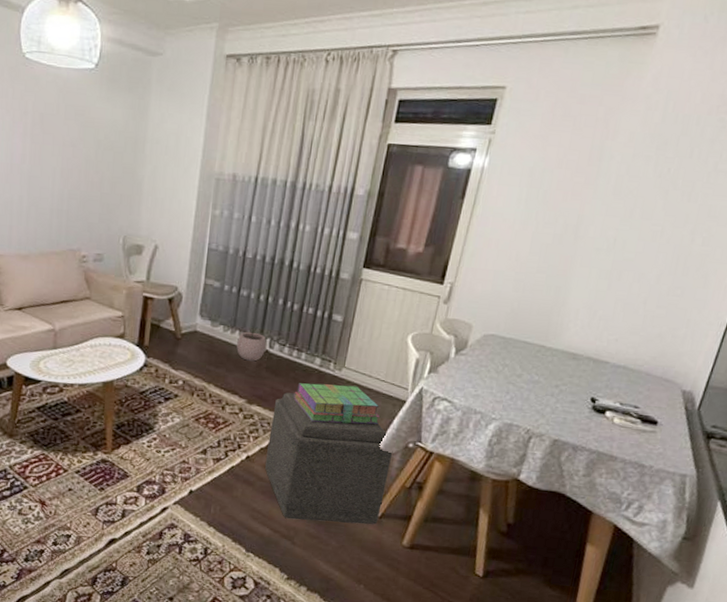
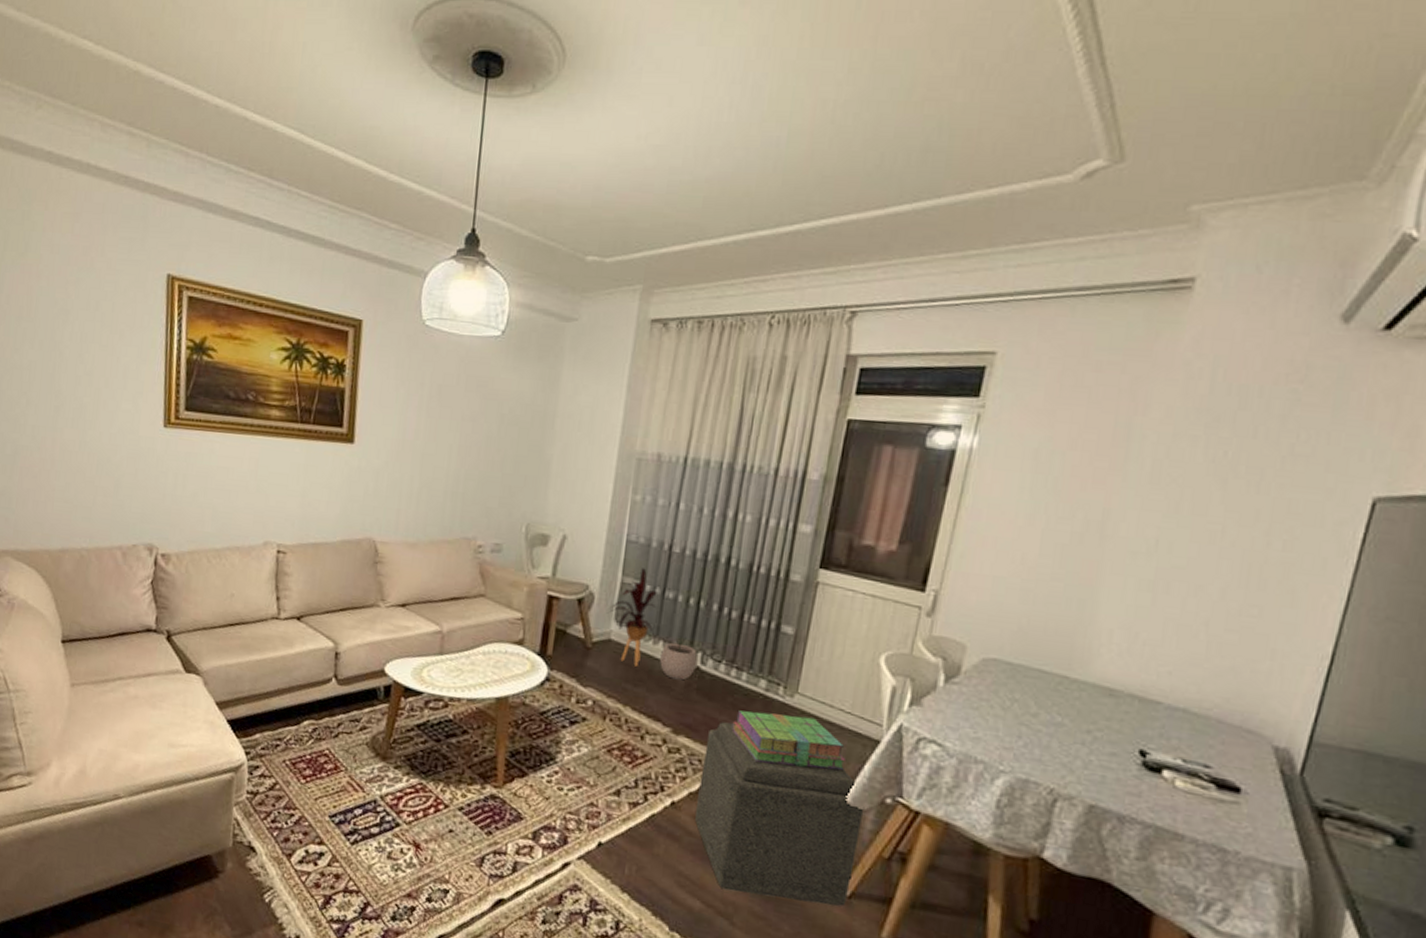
house plant: none [193,271,234,352] -> present [607,568,657,667]

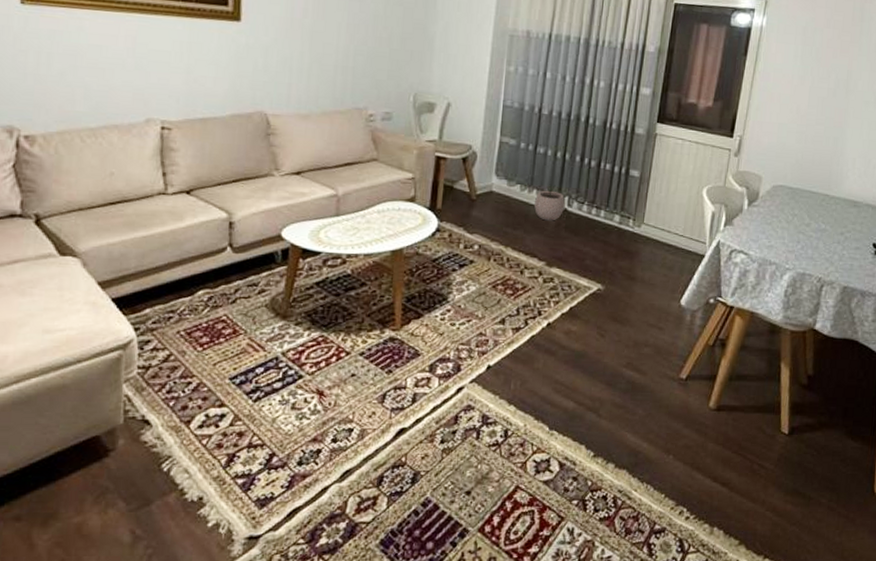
house plant: present [607,568,657,667] -> none [488,128,530,213]
ottoman: present [694,722,865,906] -> none [566,252,695,390]
stack of books: present [731,710,845,770] -> none [594,241,680,282]

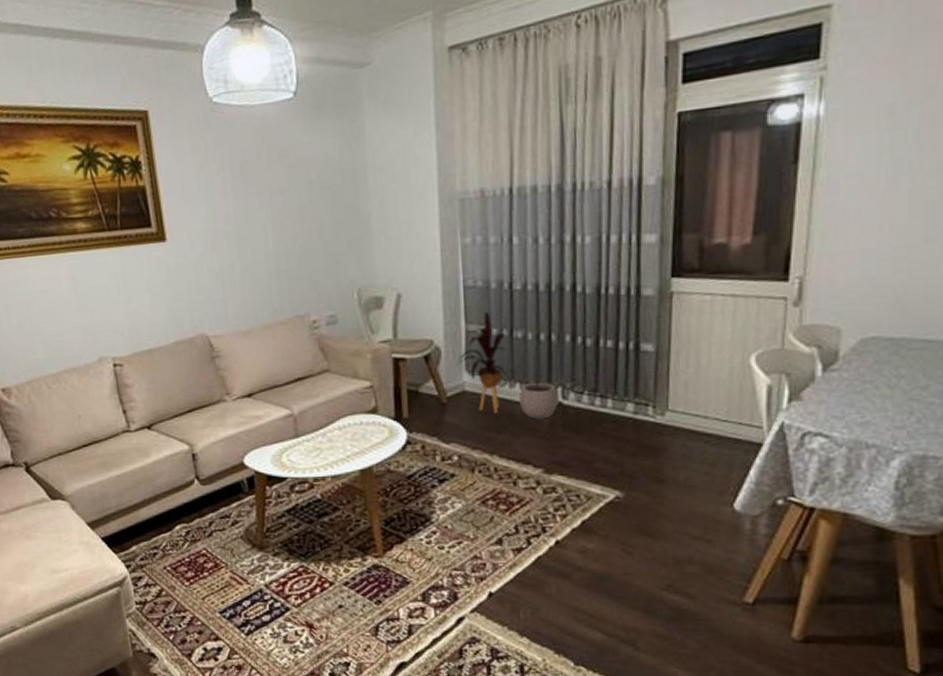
house plant: none [488,128,530,213] -> present [457,312,506,413]

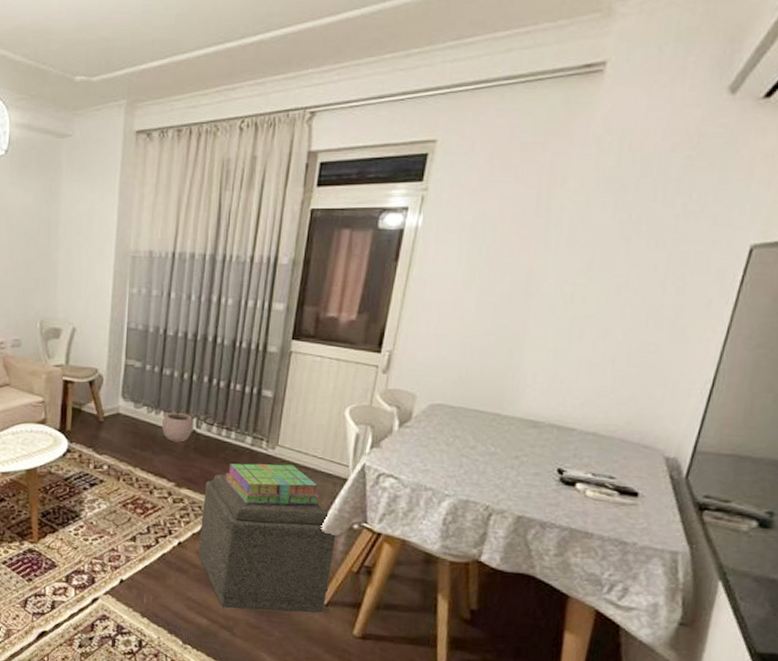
house plant: present [457,312,506,413] -> none [115,351,156,434]
ottoman: none [581,453,756,618] -> present [198,474,337,613]
stack of books: none [605,432,729,486] -> present [225,463,319,505]

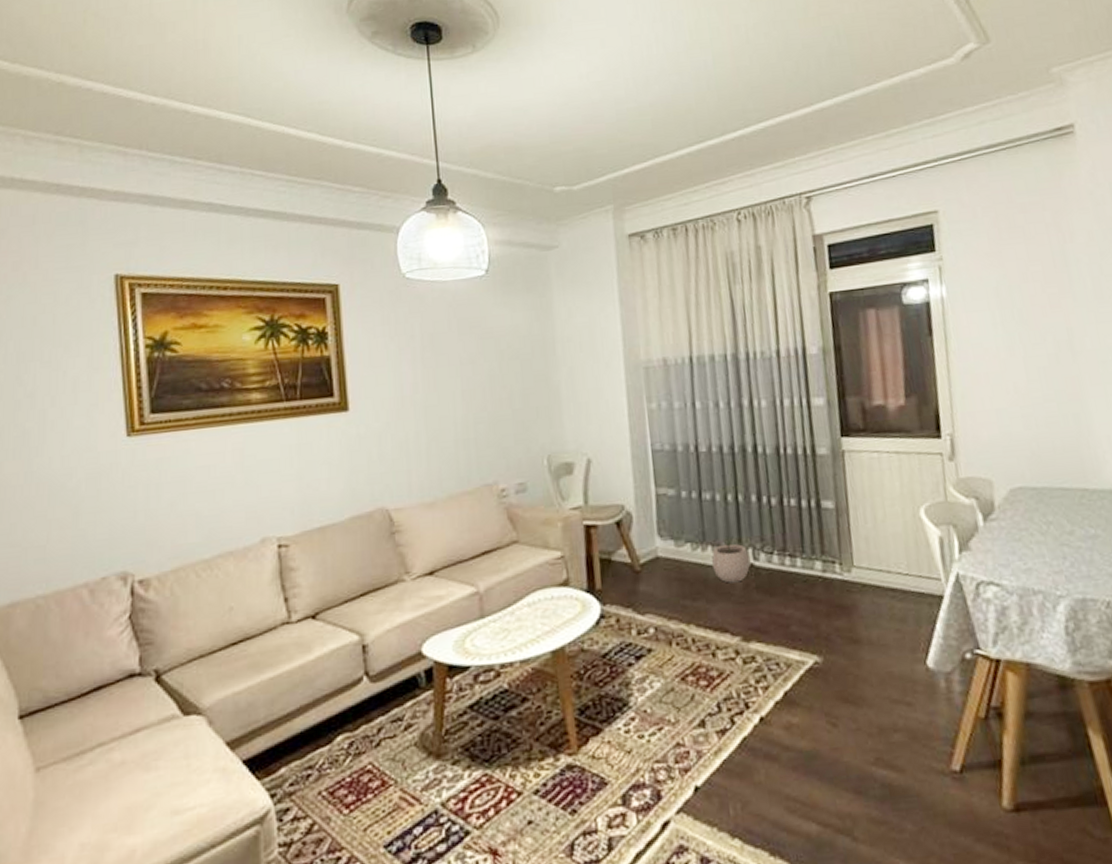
ottoman: present [198,474,337,613] -> none [779,615,960,802]
stack of books: present [225,463,319,505] -> none [799,588,918,649]

